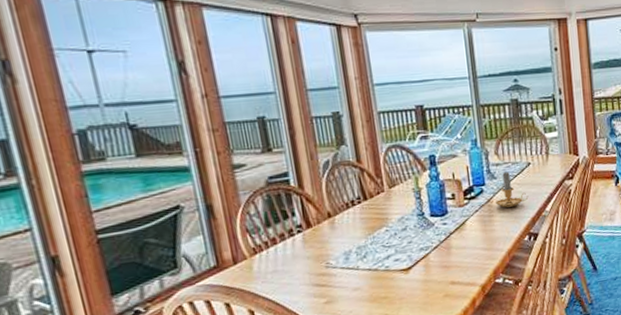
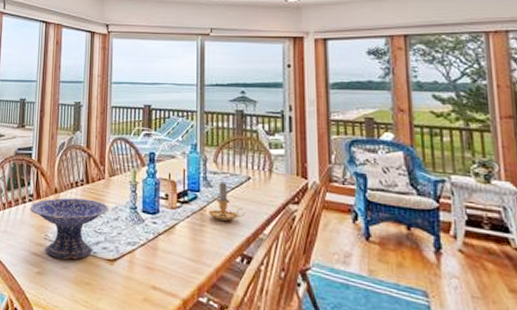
decorative bowl: none [300,215,395,283] -> present [30,197,109,260]

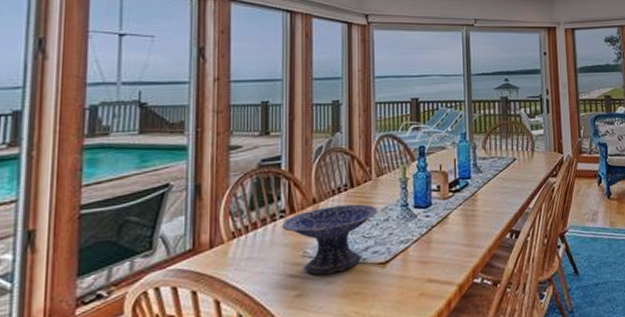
candle: present [208,182,245,221] -> none [479,166,513,203]

